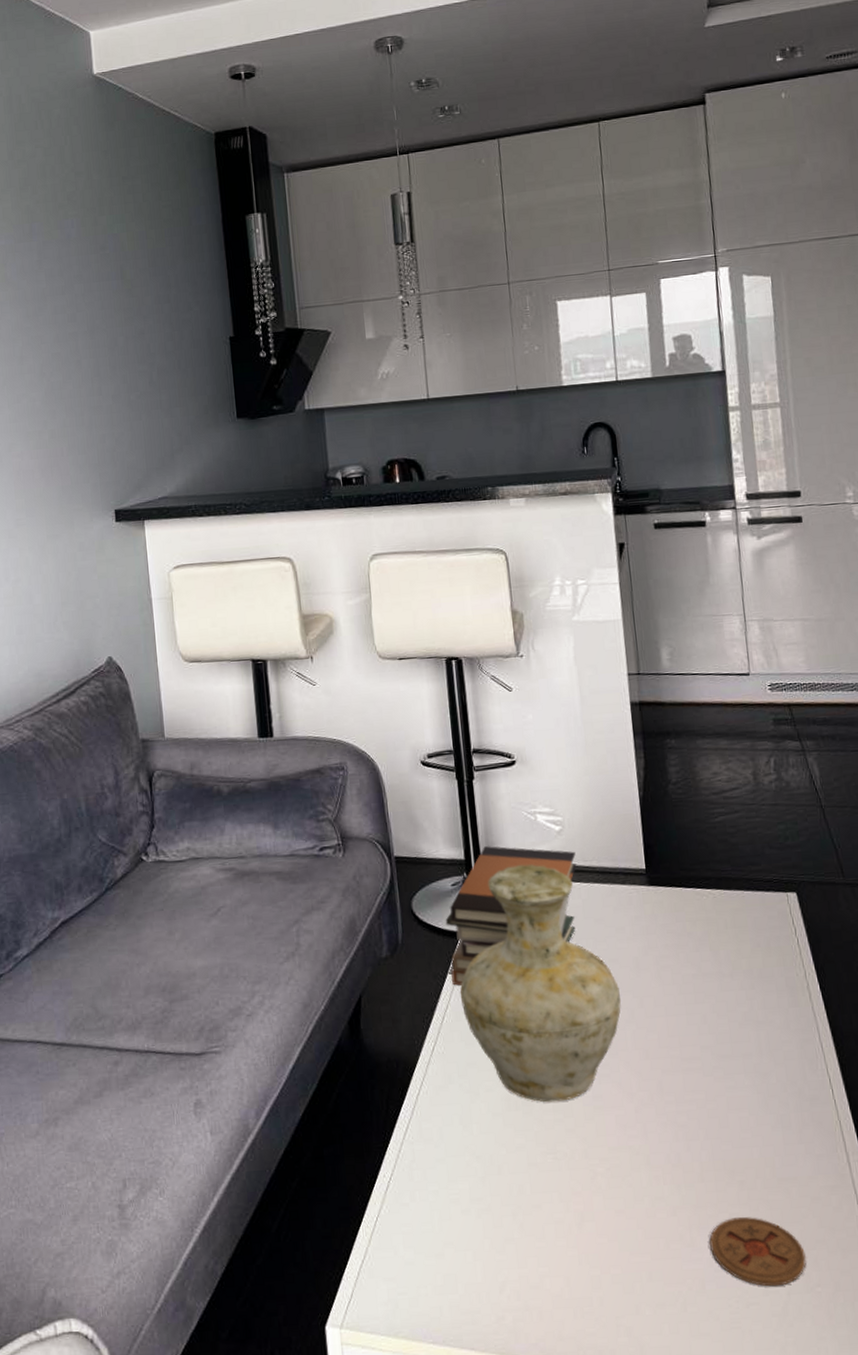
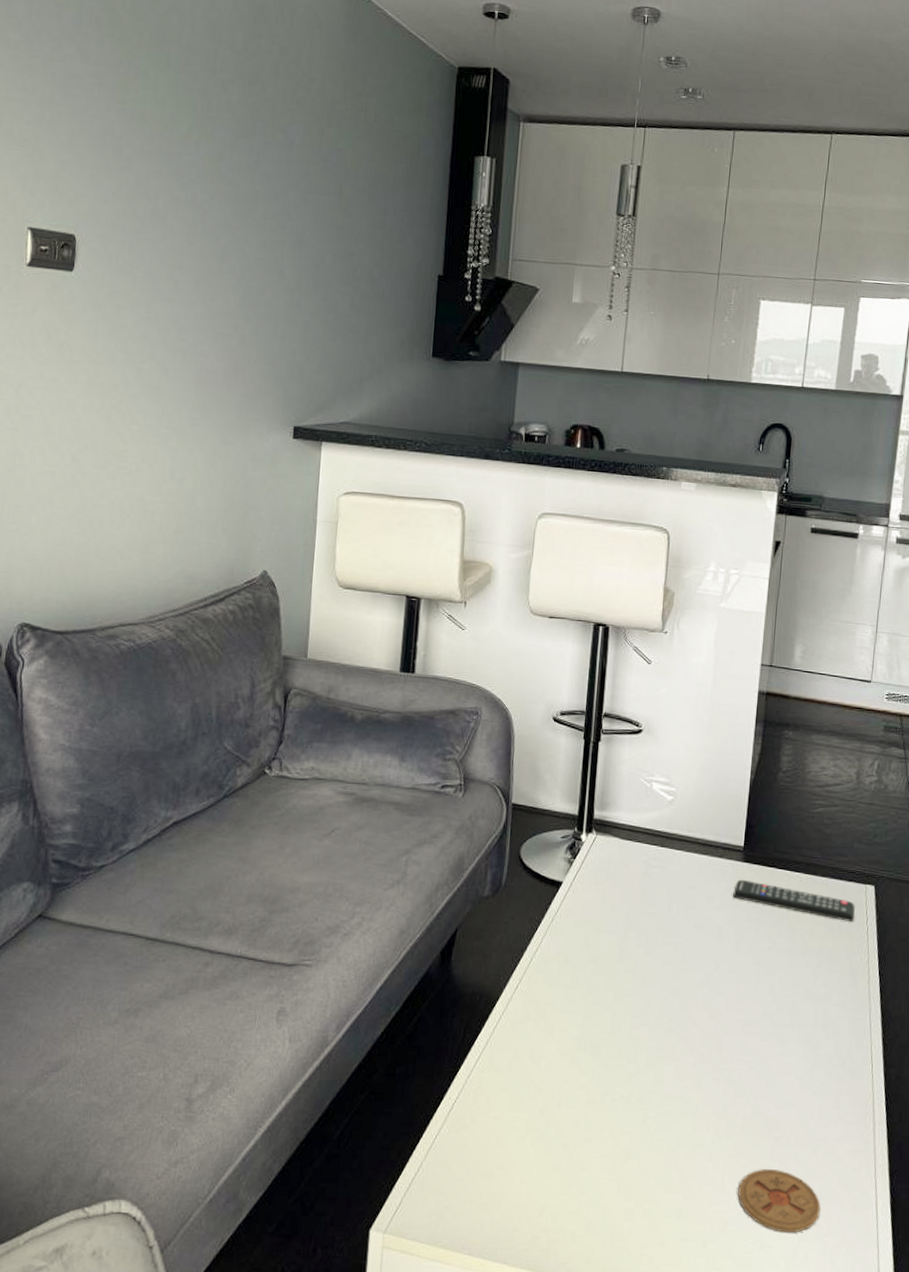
book stack: present [445,846,577,986] -> none [546,805,682,931]
vase: present [460,864,621,1102] -> none [551,826,700,1048]
remote control: none [643,904,781,936] -> present [733,879,855,923]

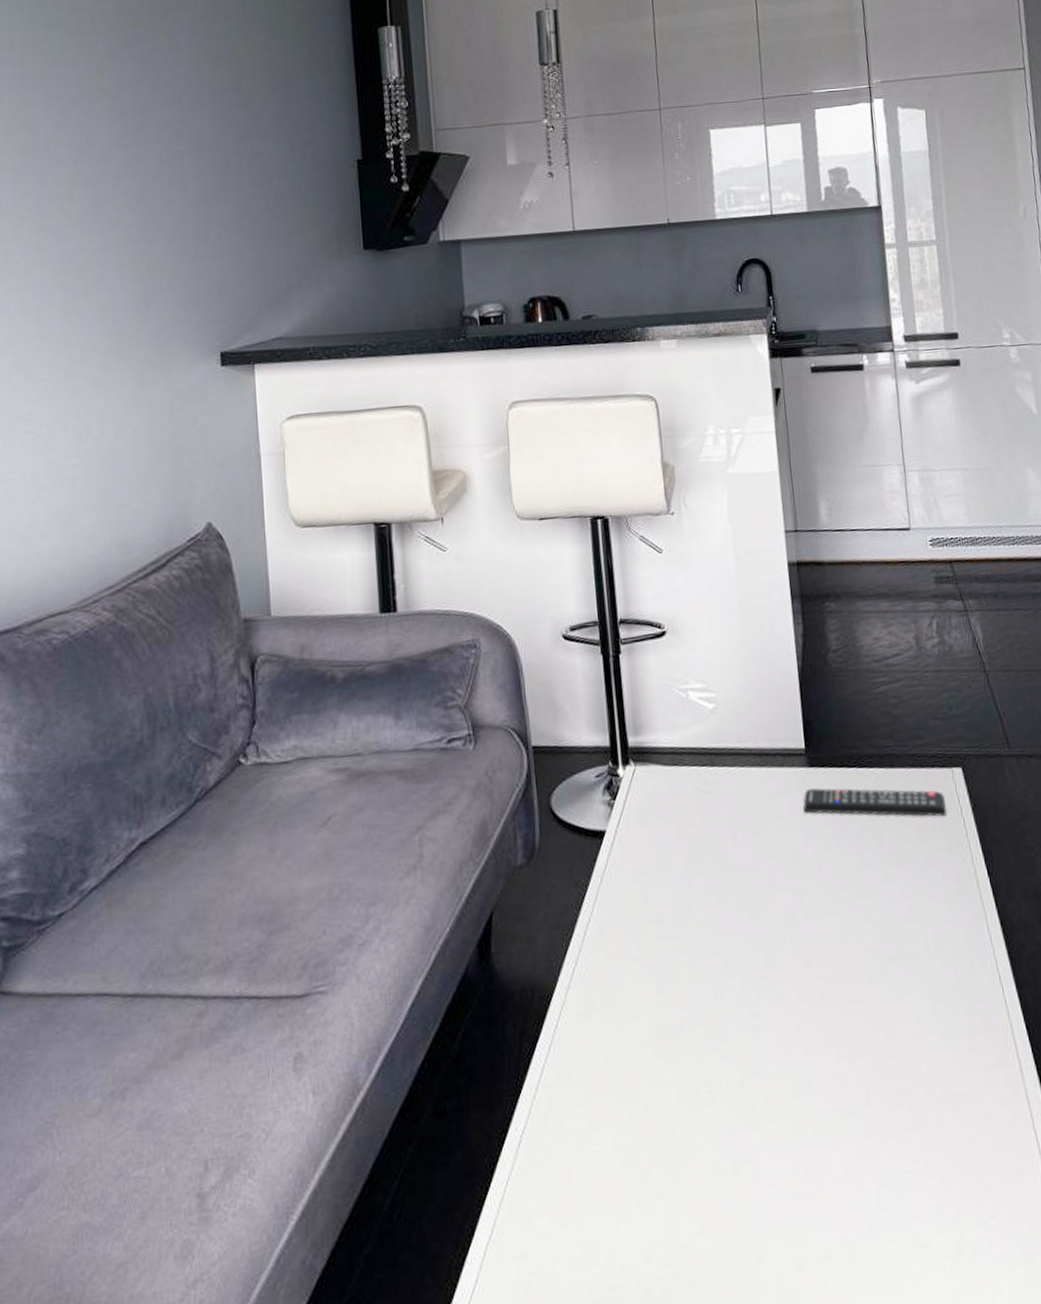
coaster: present [737,1169,821,1233] -> none [876,1142,980,1224]

